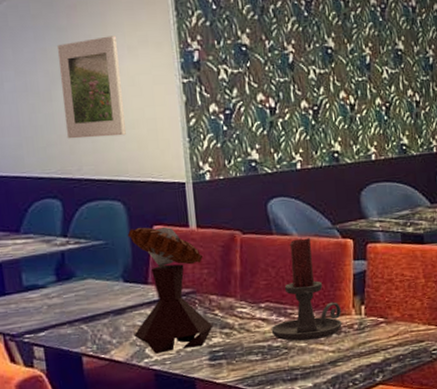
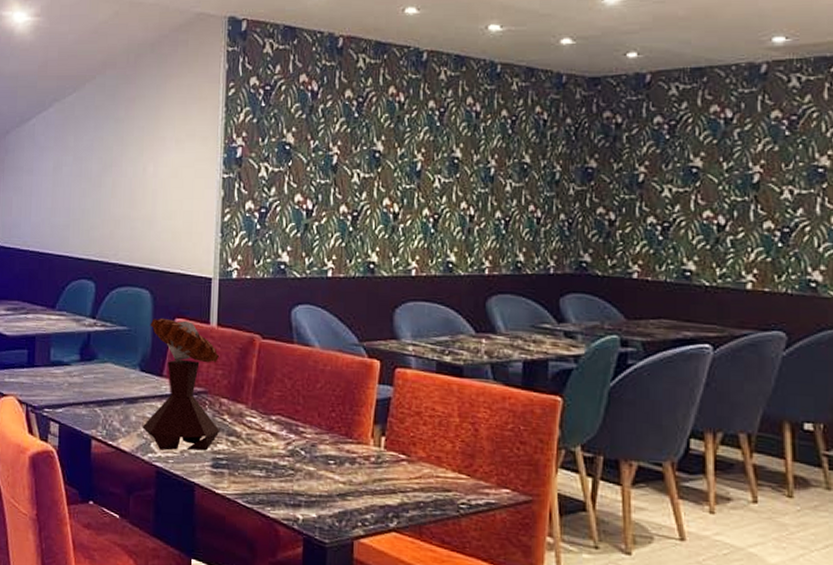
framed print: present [56,36,126,139] -> none [109,128,167,226]
candle holder: present [271,237,342,341] -> none [279,350,358,466]

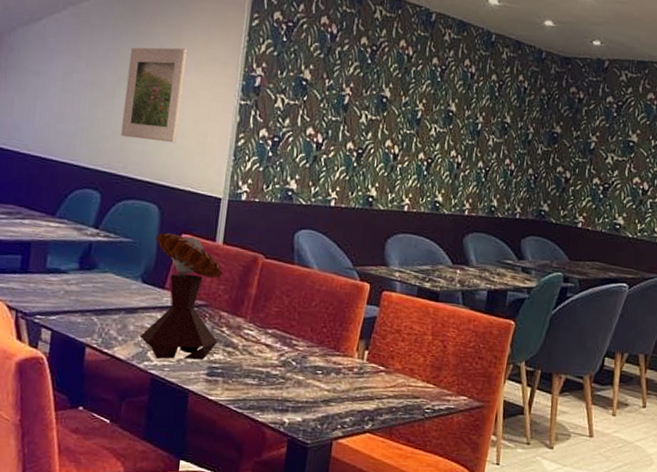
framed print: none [109,128,167,226] -> present [120,47,188,143]

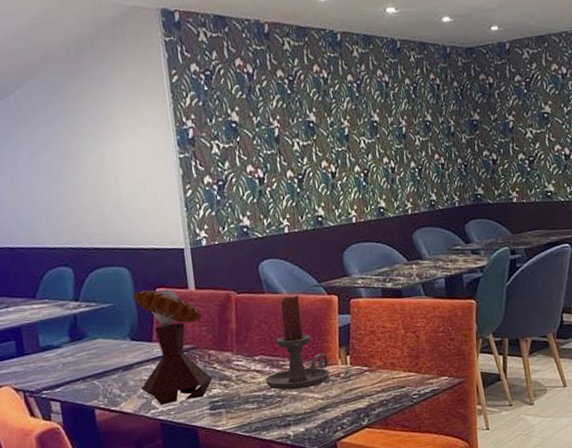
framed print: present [120,47,188,143] -> none [65,117,129,212]
candle holder: none [272,272,345,375] -> present [265,295,330,390]

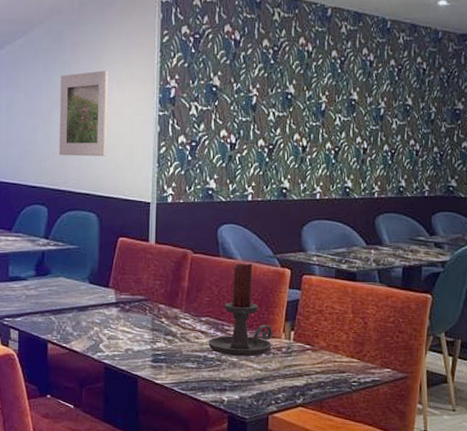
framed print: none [65,117,129,212] -> present [58,70,109,157]
mushroom: present [132,289,213,405] -> none [92,237,159,350]

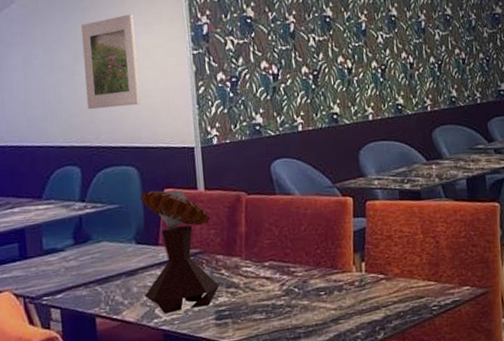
mushroom: none [92,237,159,350] -> present [140,190,220,314]
candle holder: present [208,262,272,356] -> none [274,196,343,299]

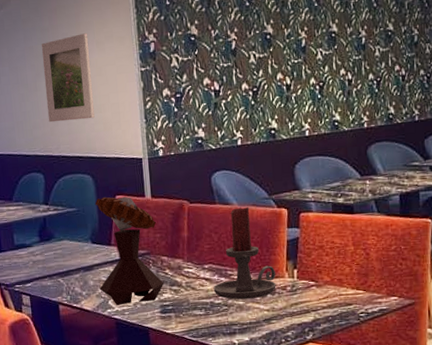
candle holder: none [274,196,343,299] -> present [213,206,276,299]

